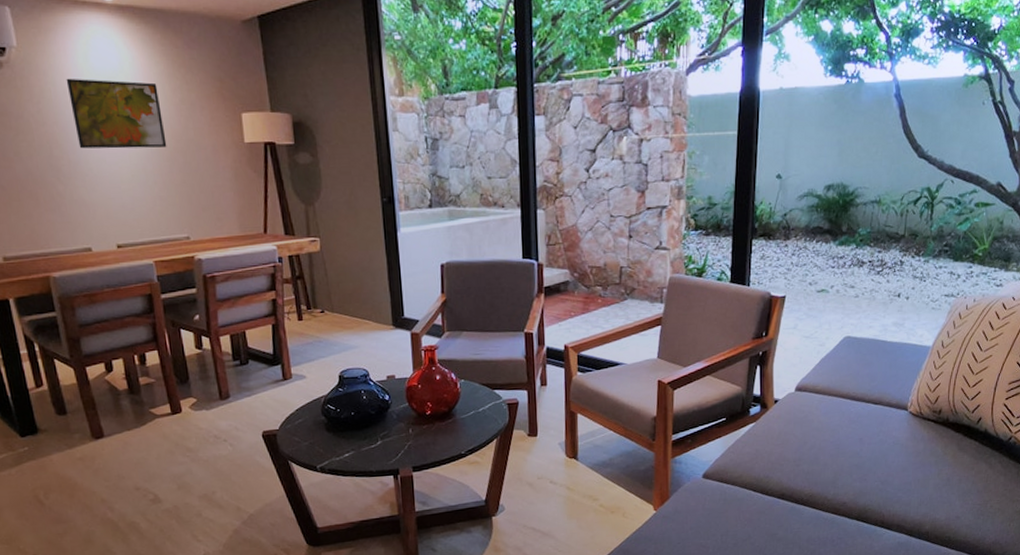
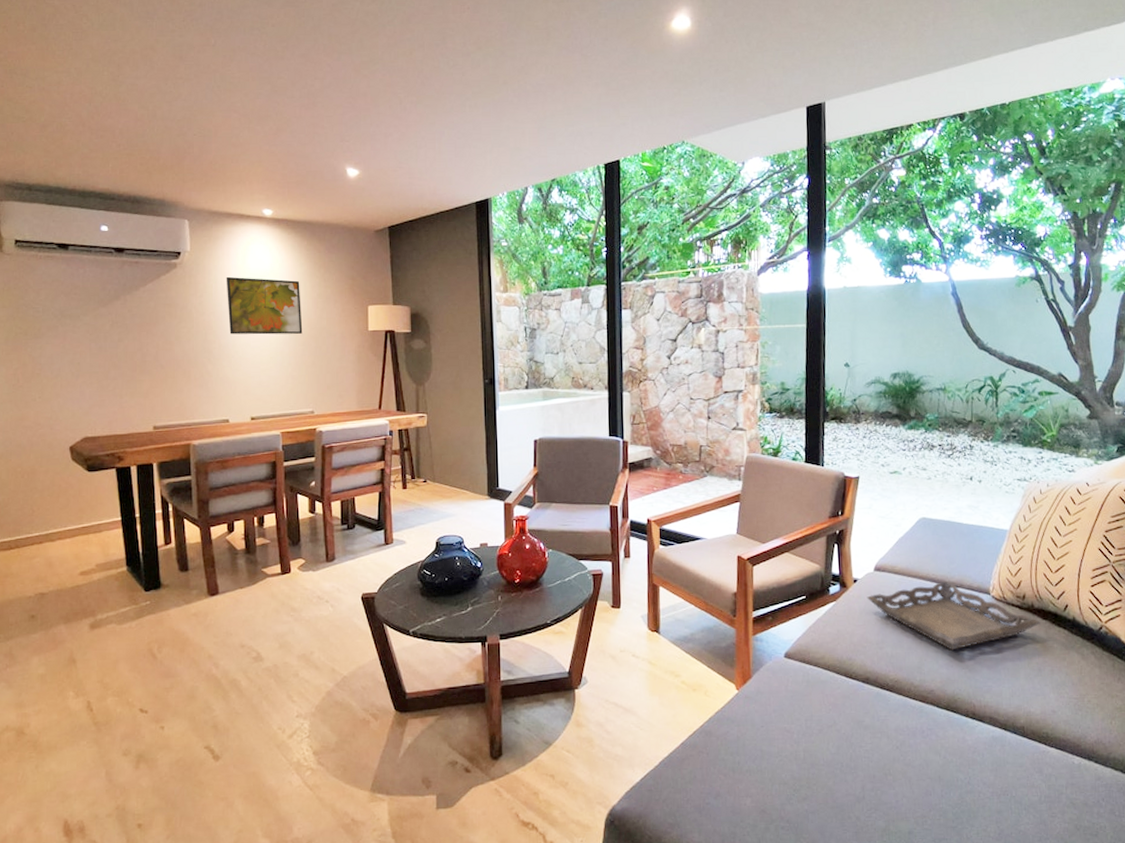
tray: none [786,398,953,465] -> present [866,581,1041,651]

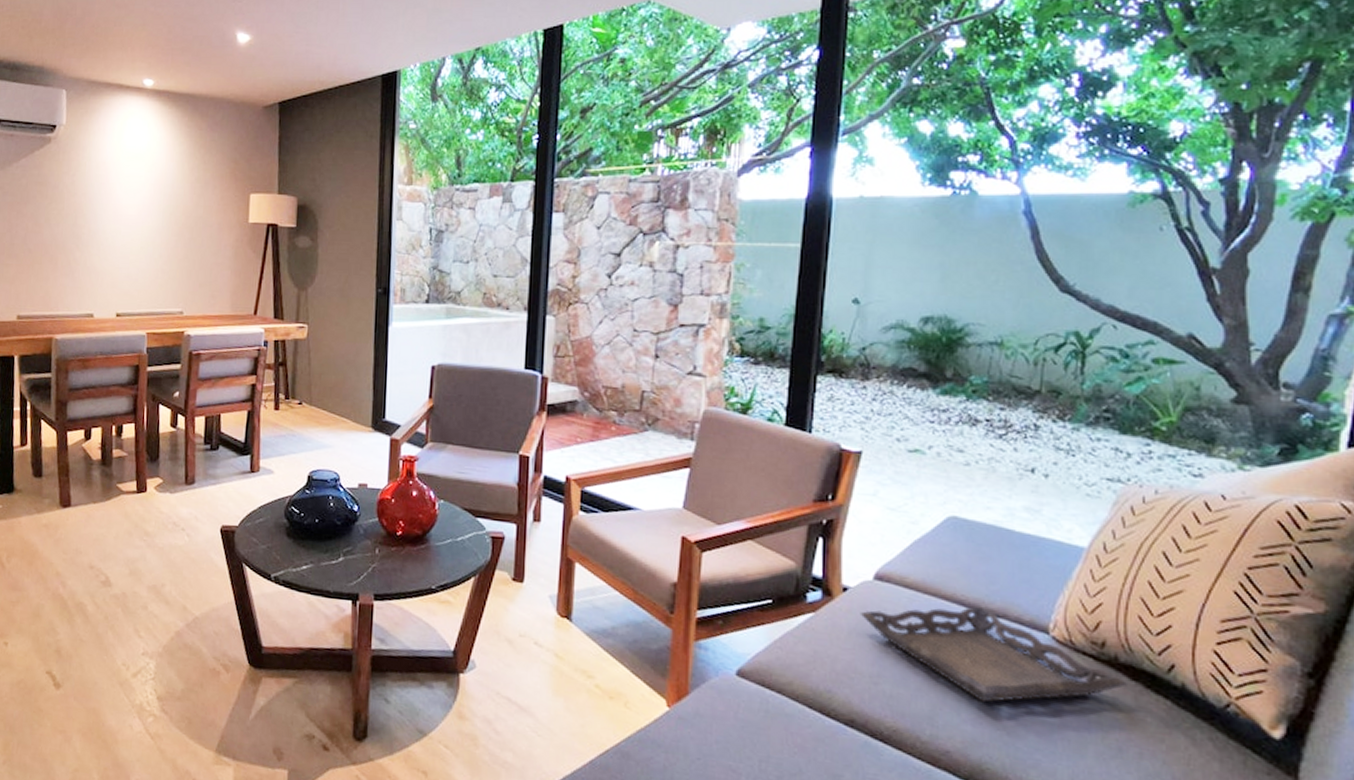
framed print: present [226,277,303,335] -> none [100,155,178,222]

